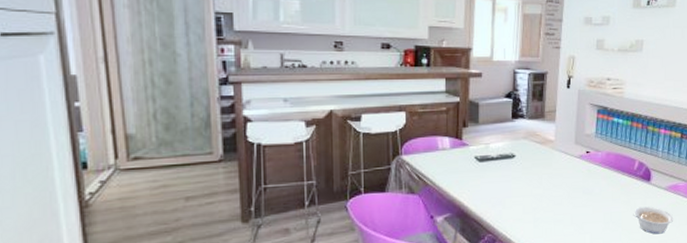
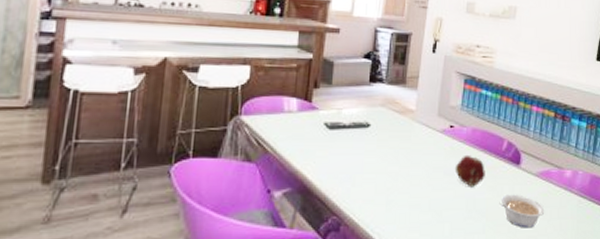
fruit: none [592,175,620,203] -> present [455,154,485,187]

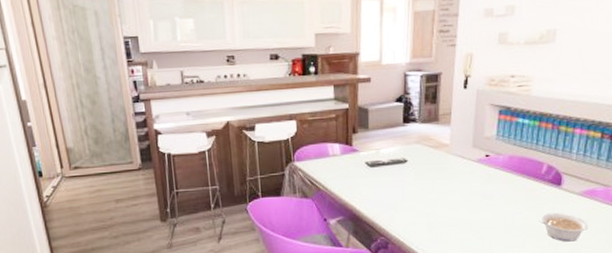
fruit: present [455,154,485,187] -> none [492,180,524,208]

